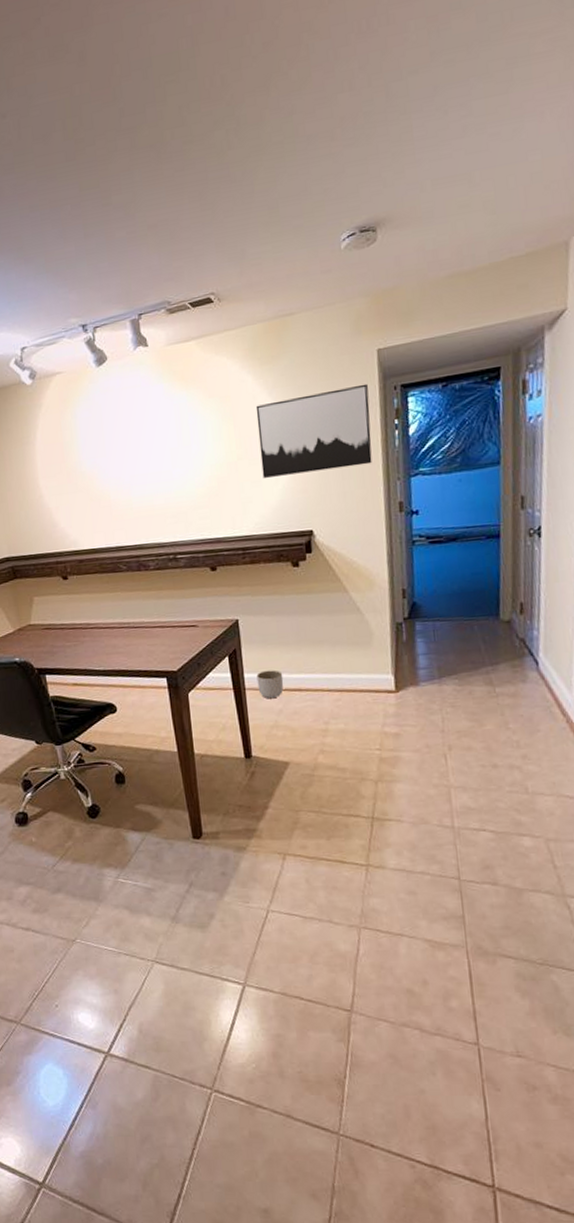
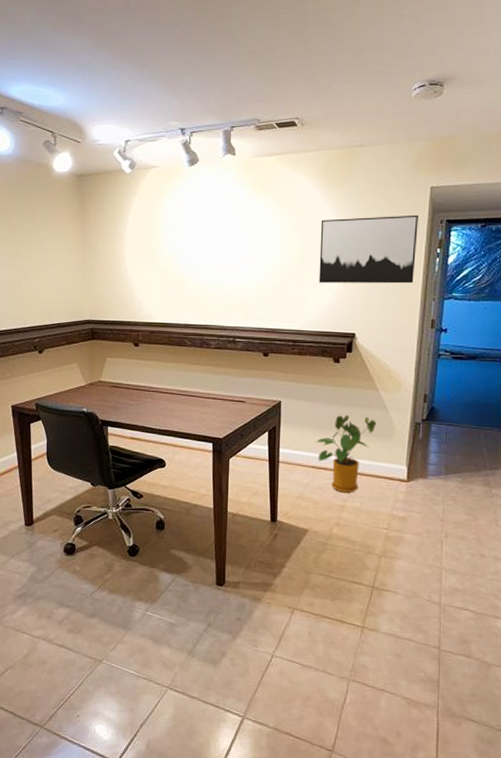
planter: present [256,670,284,699] -> none [290,448,313,473]
house plant: none [284,624,352,715] -> present [316,415,377,493]

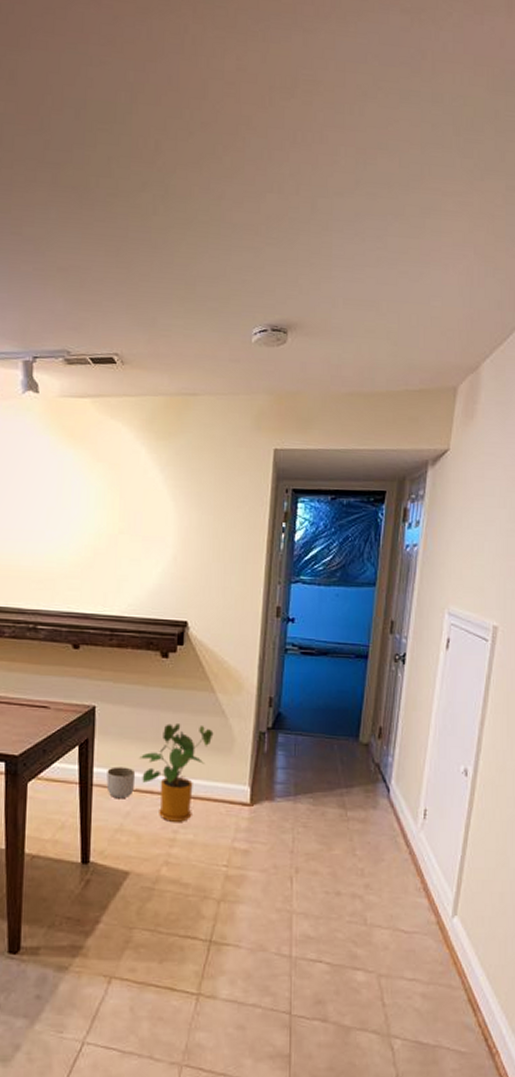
planter: none [290,448,313,473] -> present [106,766,136,799]
wall art: present [319,214,418,284] -> none [143,480,260,563]

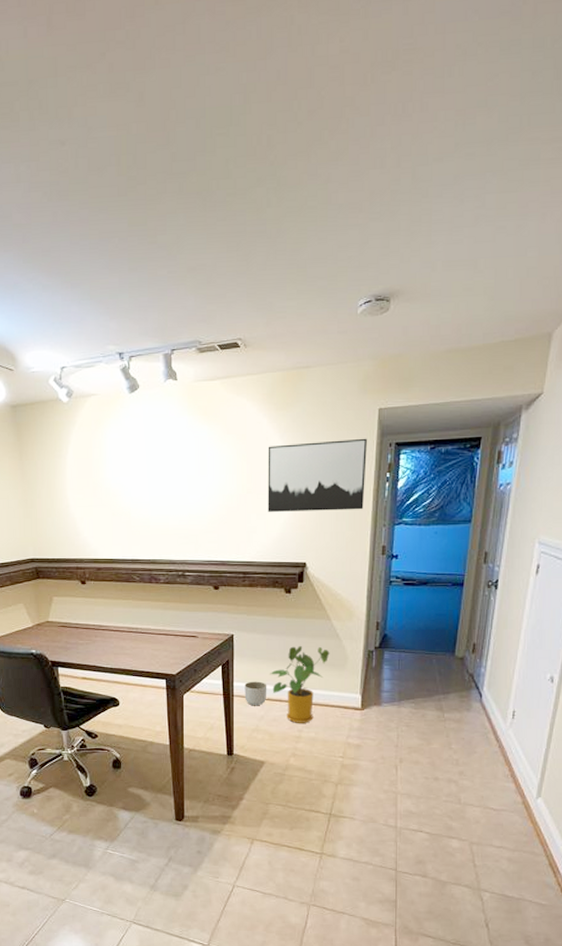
wall art: none [143,480,260,563] -> present [268,438,367,512]

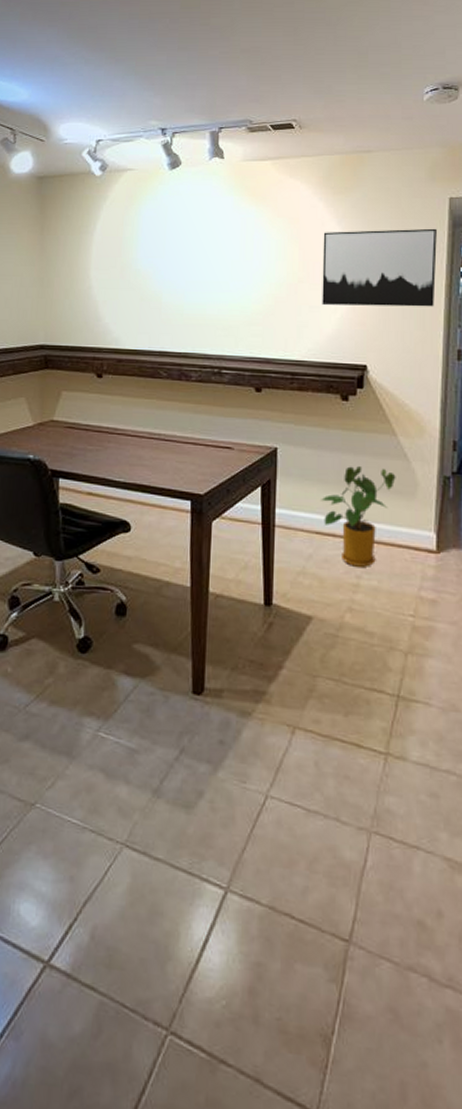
planter: present [244,681,267,706] -> none [288,508,318,541]

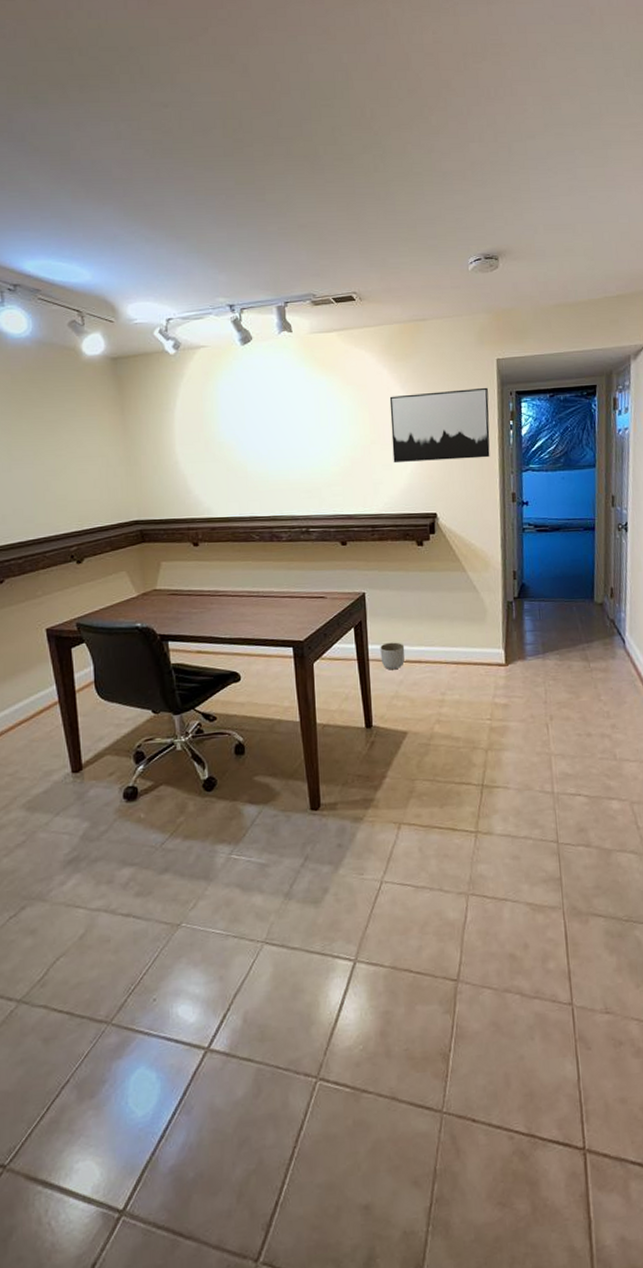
planter: none [288,508,318,541] -> present [380,642,405,670]
house plant: present [321,466,396,567] -> none [406,601,468,686]

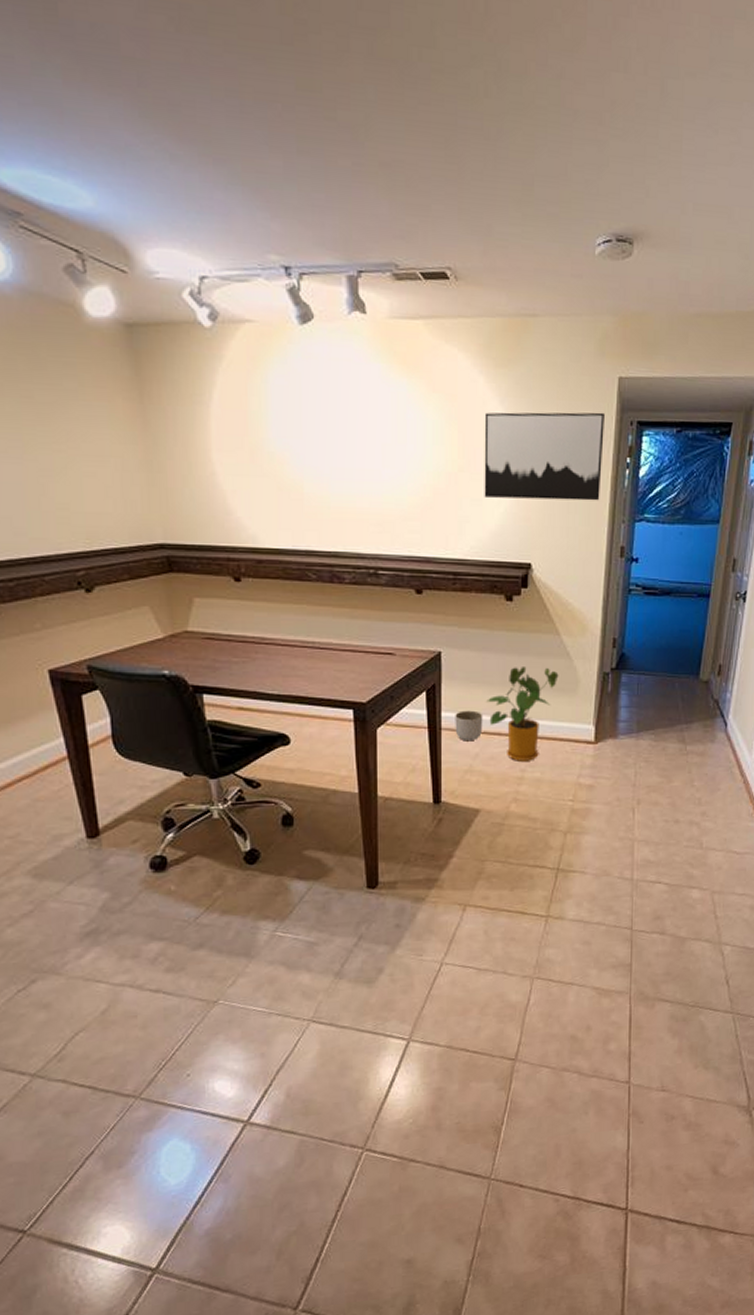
house plant: none [406,601,468,686] -> present [486,667,559,761]

